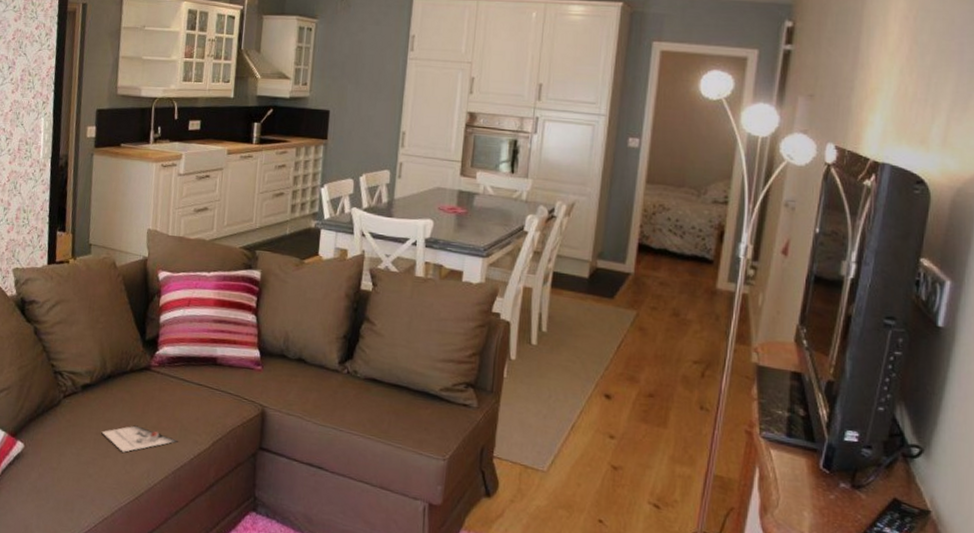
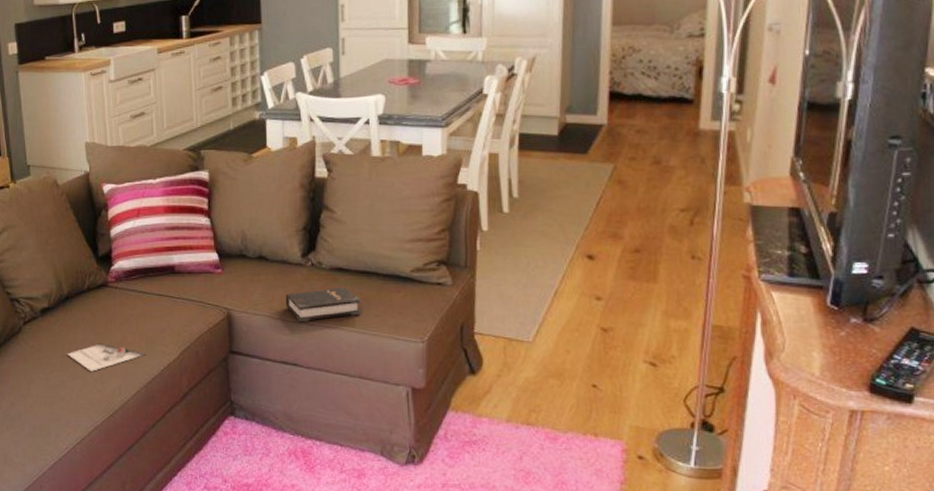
hardback book: none [318,397,391,428] -> present [285,287,362,322]

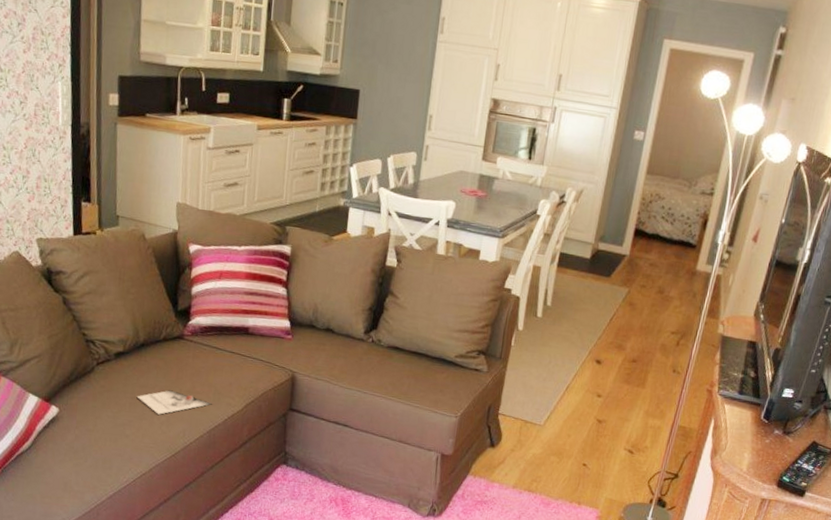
hardback book: present [285,287,362,322] -> none [344,363,411,390]

